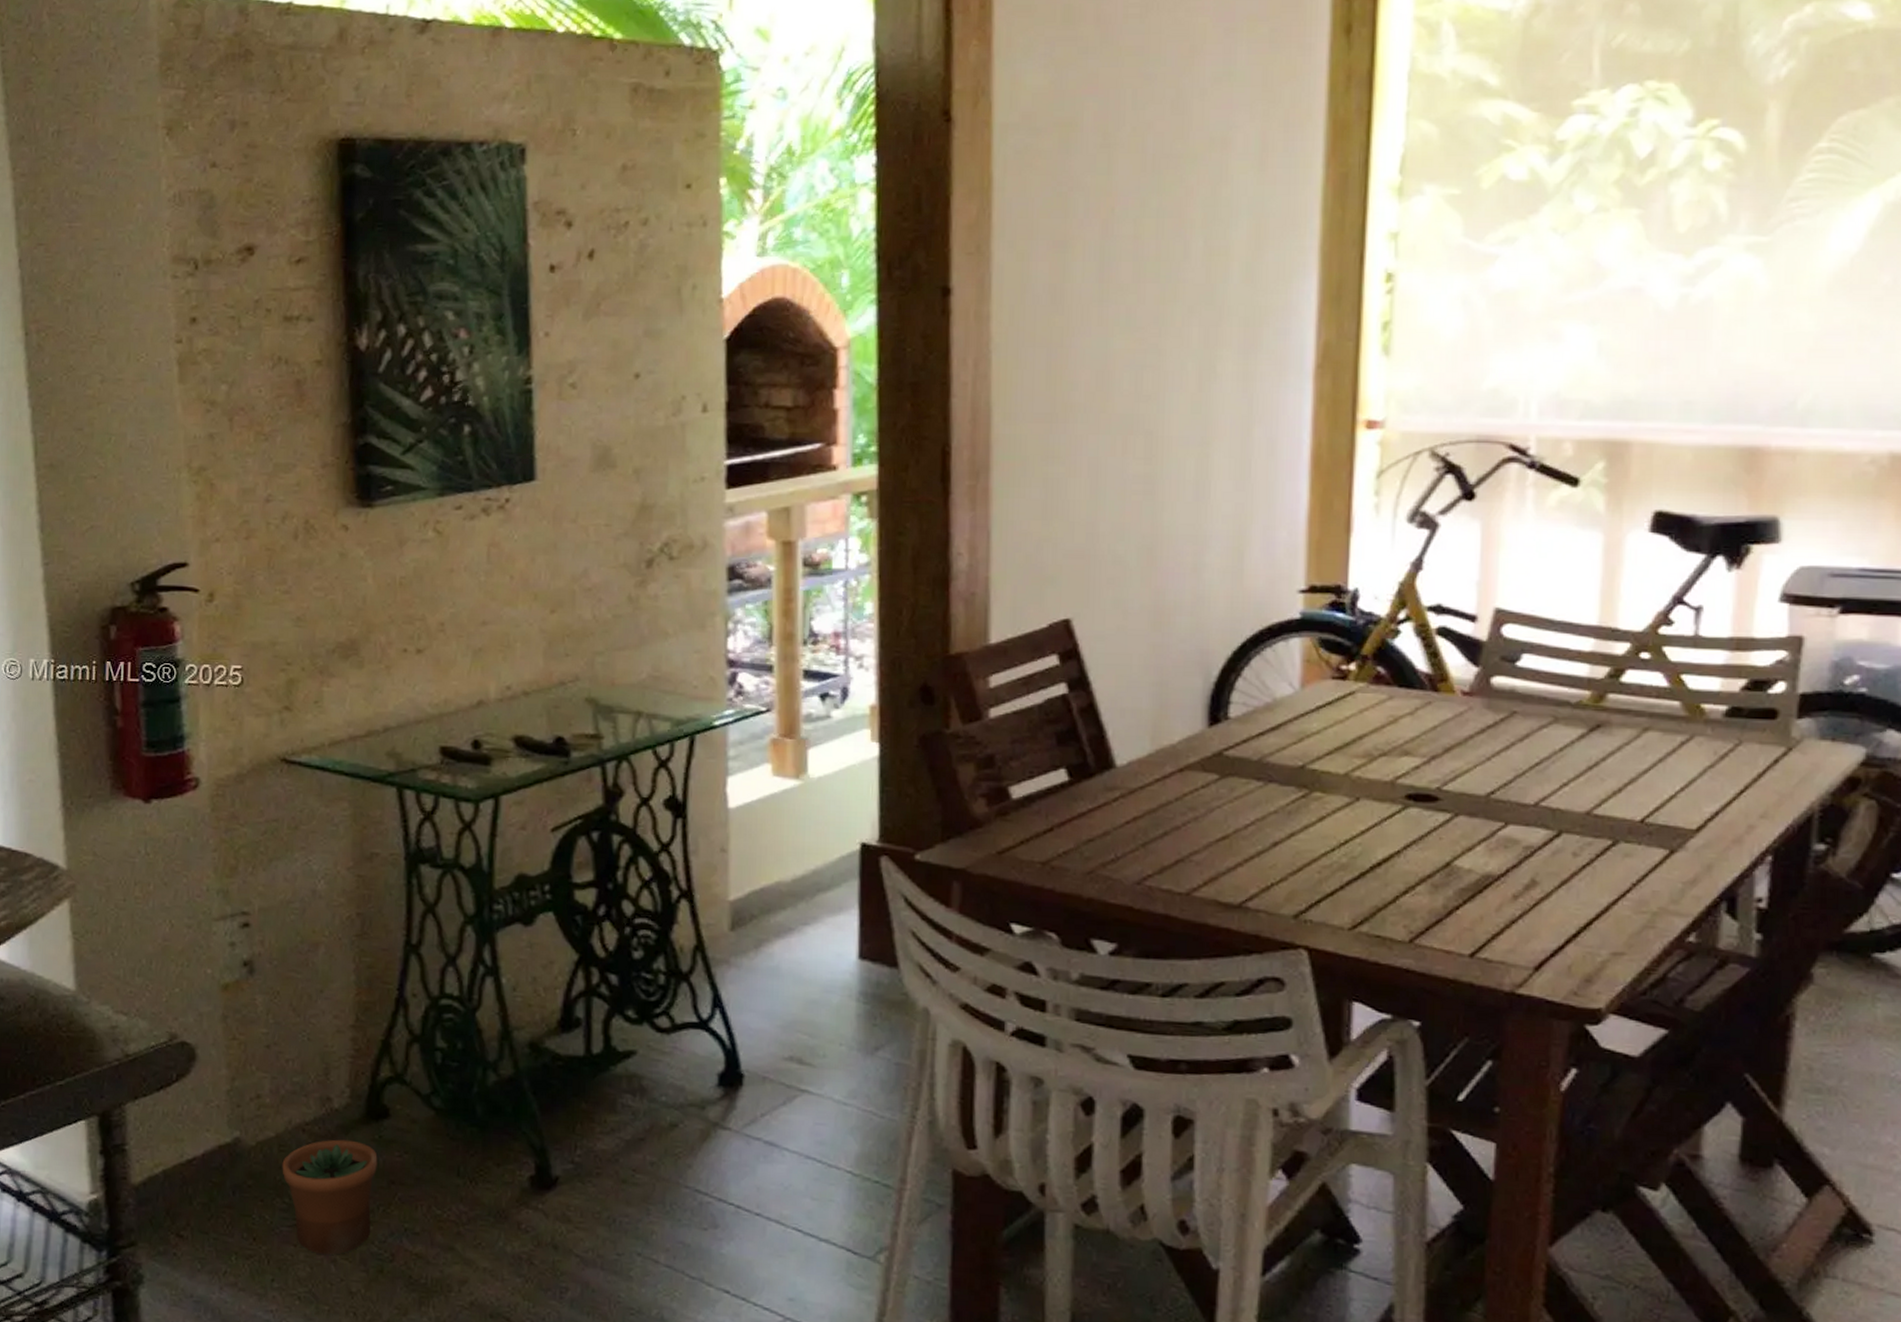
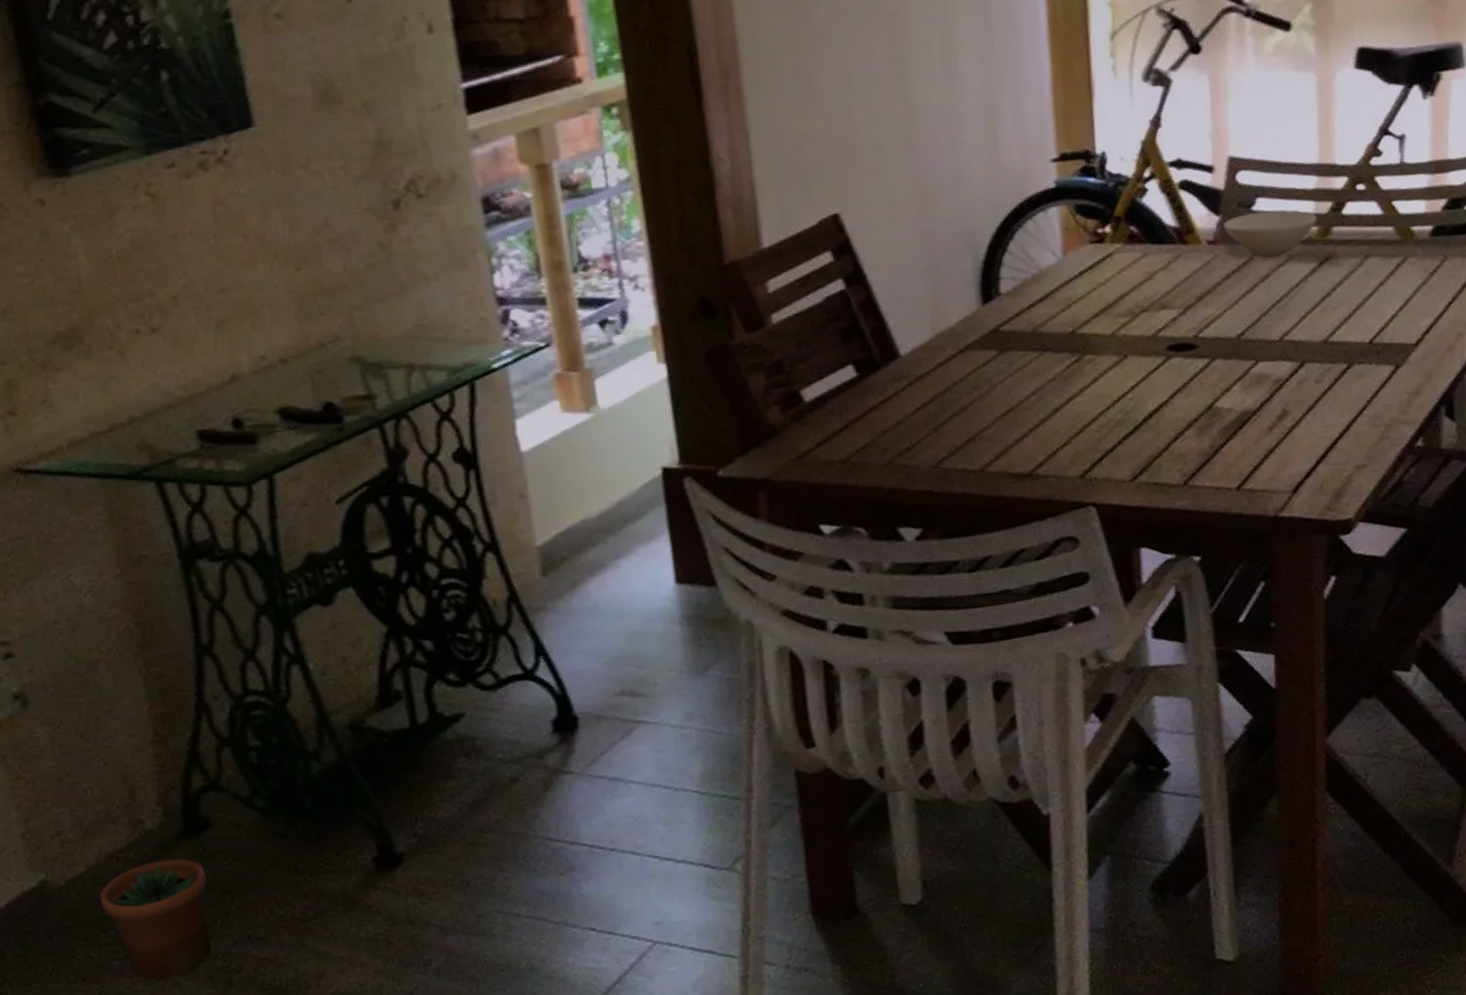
bowl: none [1482,667,1591,719] -> present [1223,209,1317,259]

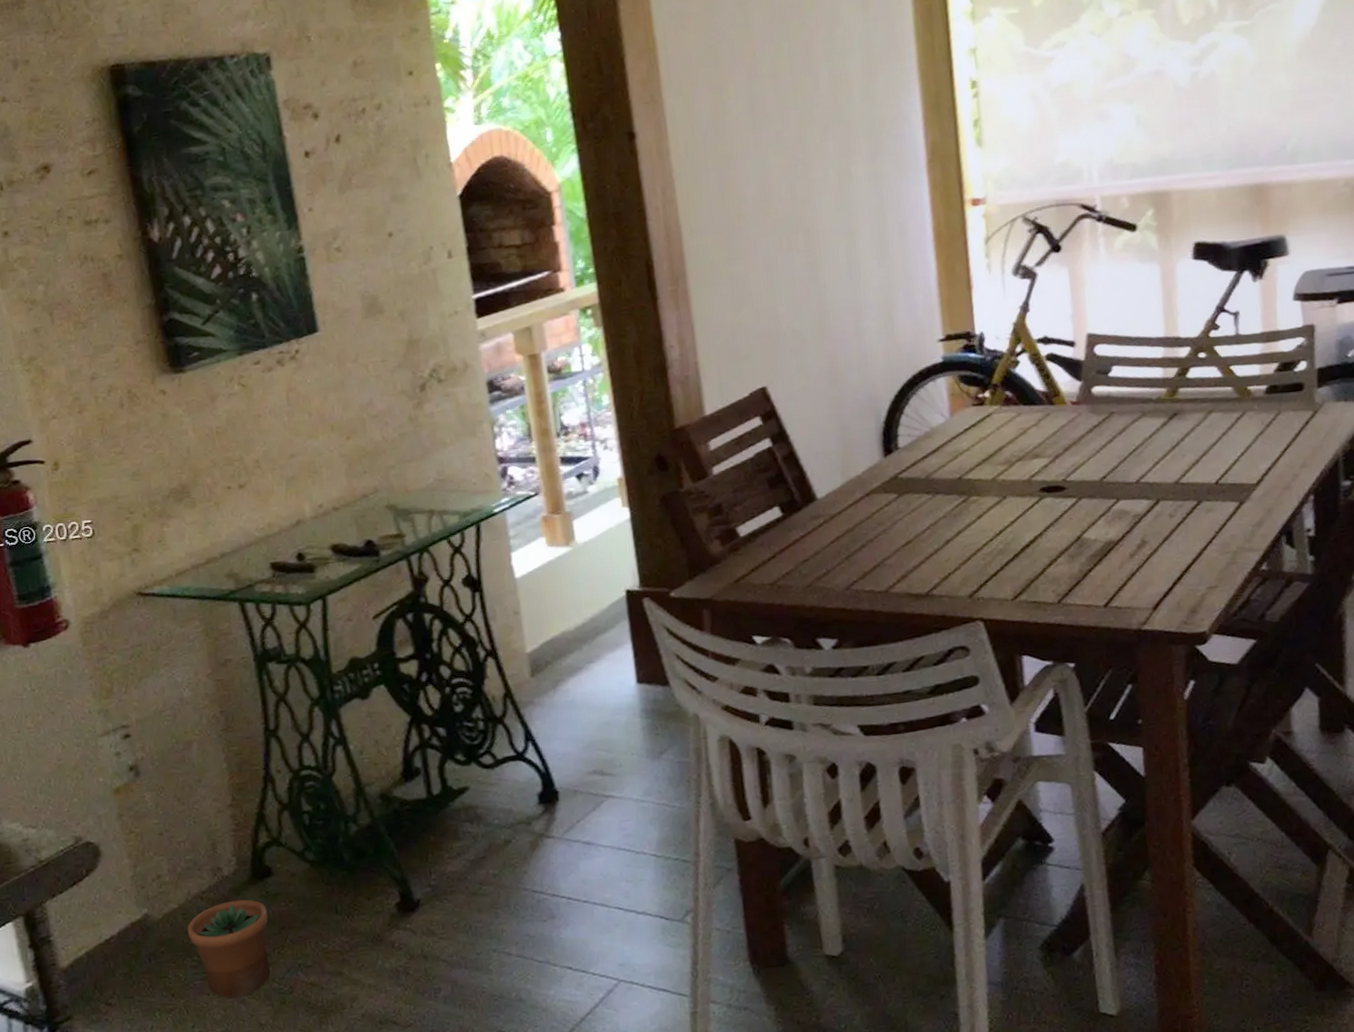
bowl: present [1223,209,1317,259] -> none [1084,375,1166,416]

